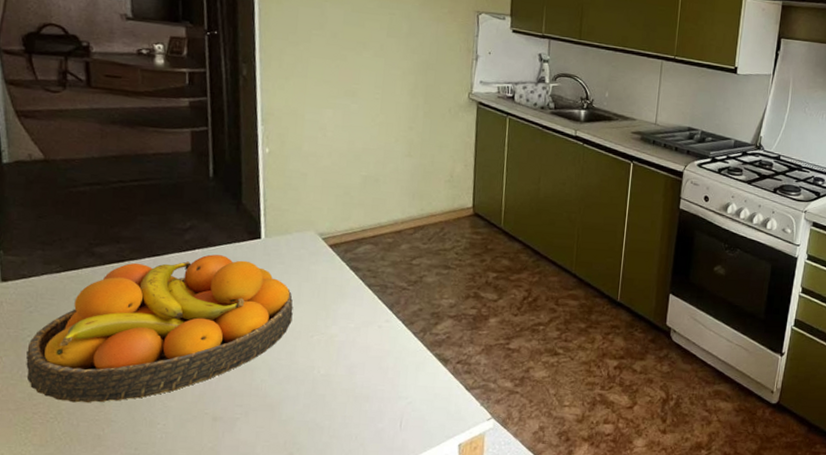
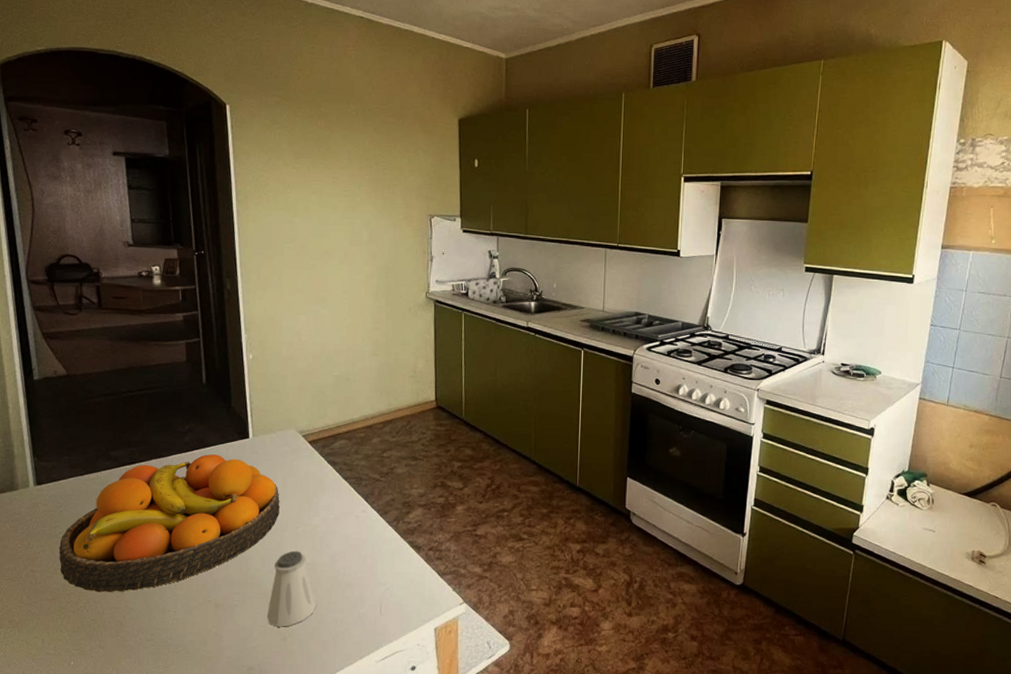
saltshaker: none [271,361,331,442] -> present [266,550,318,627]

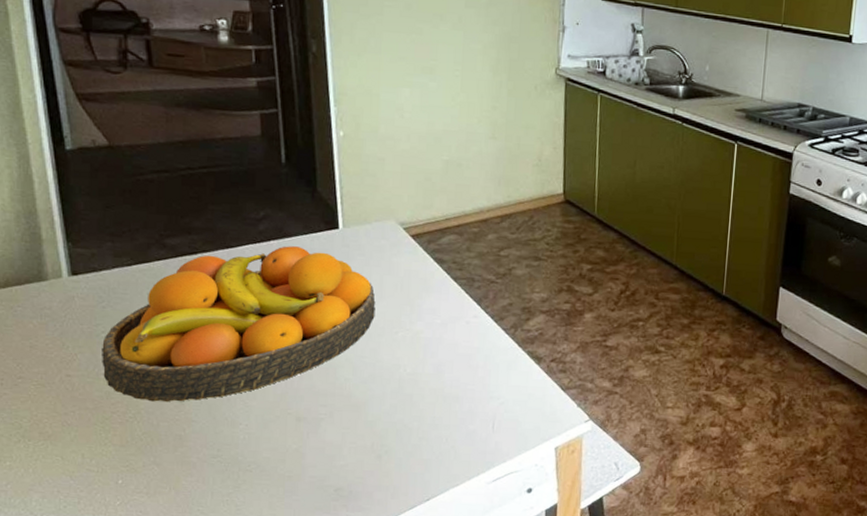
saltshaker: present [266,550,318,627] -> none [358,359,419,444]

